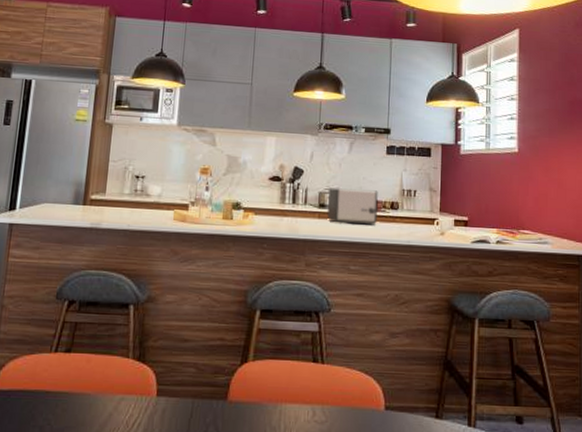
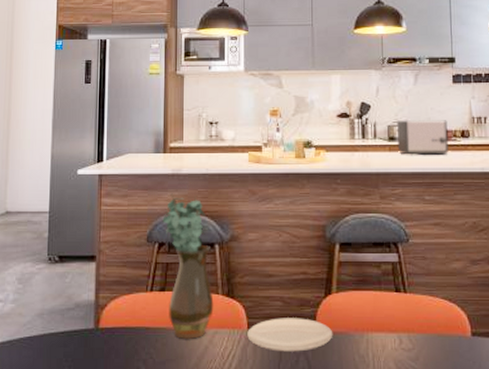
vase: none [72,248,125,406] -> present [162,193,214,340]
plate: none [155,385,246,422] -> present [247,318,333,352]

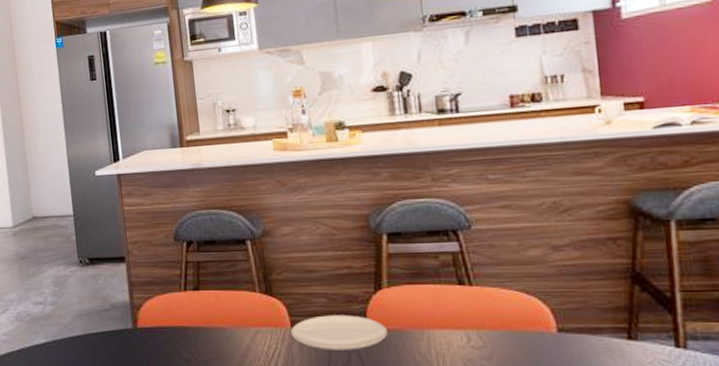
vase: present [162,193,214,340] -> none [187,189,253,339]
toaster: present [396,120,448,156] -> none [445,83,515,130]

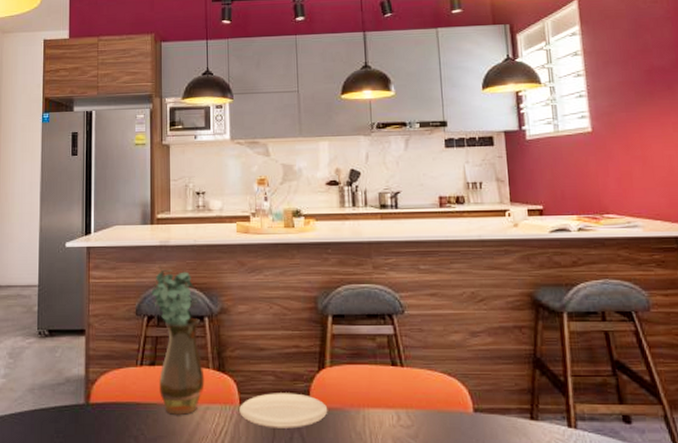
vase: none [187,189,253,339] -> present [151,265,205,416]

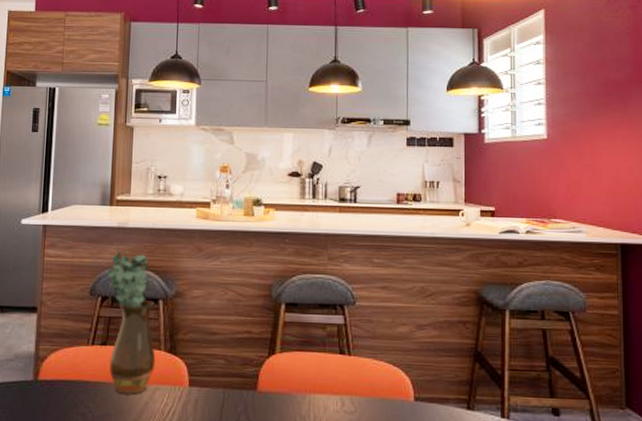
plate: present [239,393,328,428] -> none [188,376,275,411]

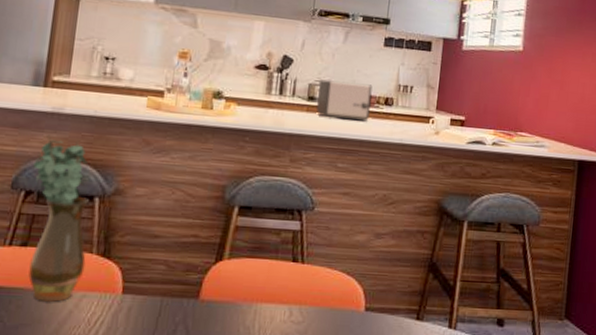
toaster: none [347,181,400,218] -> present [315,79,373,122]

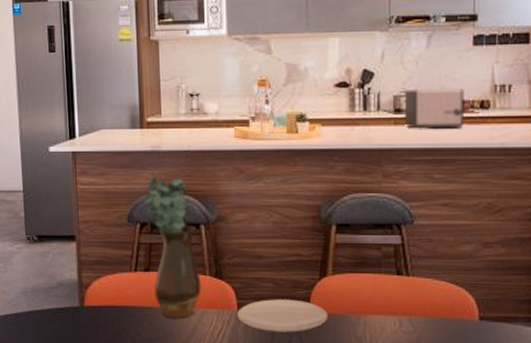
plate: none [121,283,219,321] -> present [237,299,329,333]

